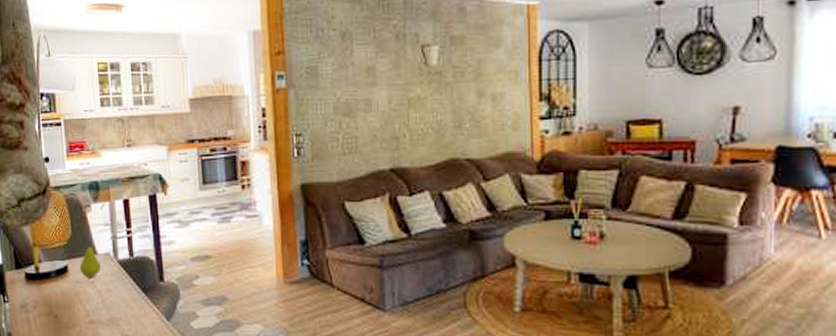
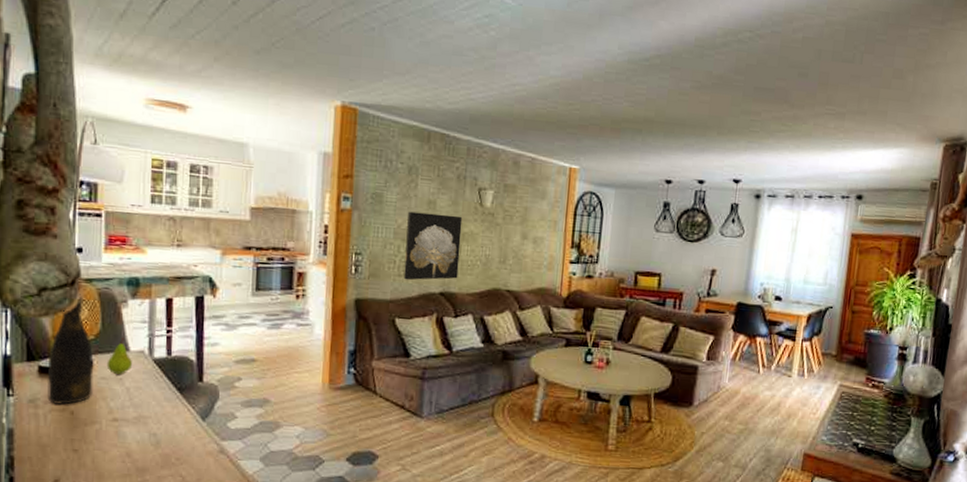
bottle: none [32,202,71,310] -> present [47,294,94,405]
wall art: none [346,80,408,159] -> present [404,211,463,281]

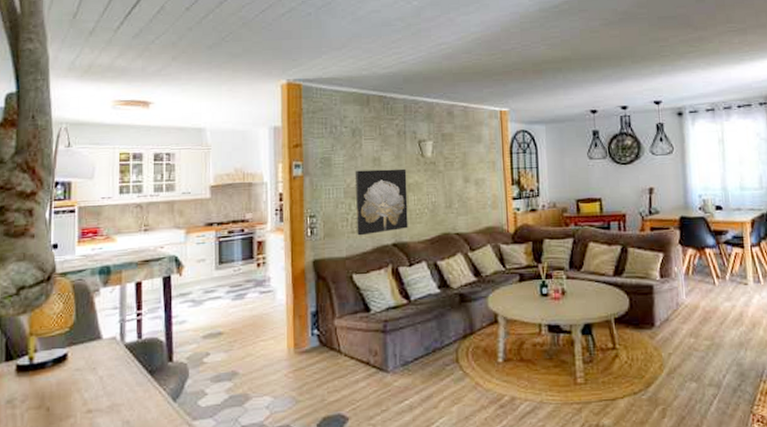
bottle: present [47,294,94,405] -> none [24,288,69,403]
fruit: present [106,338,132,374] -> none [80,327,105,364]

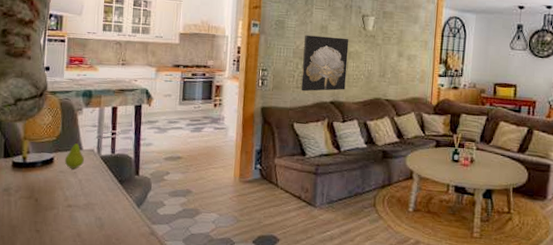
fruit: none [80,327,105,364] -> present [64,139,84,169]

